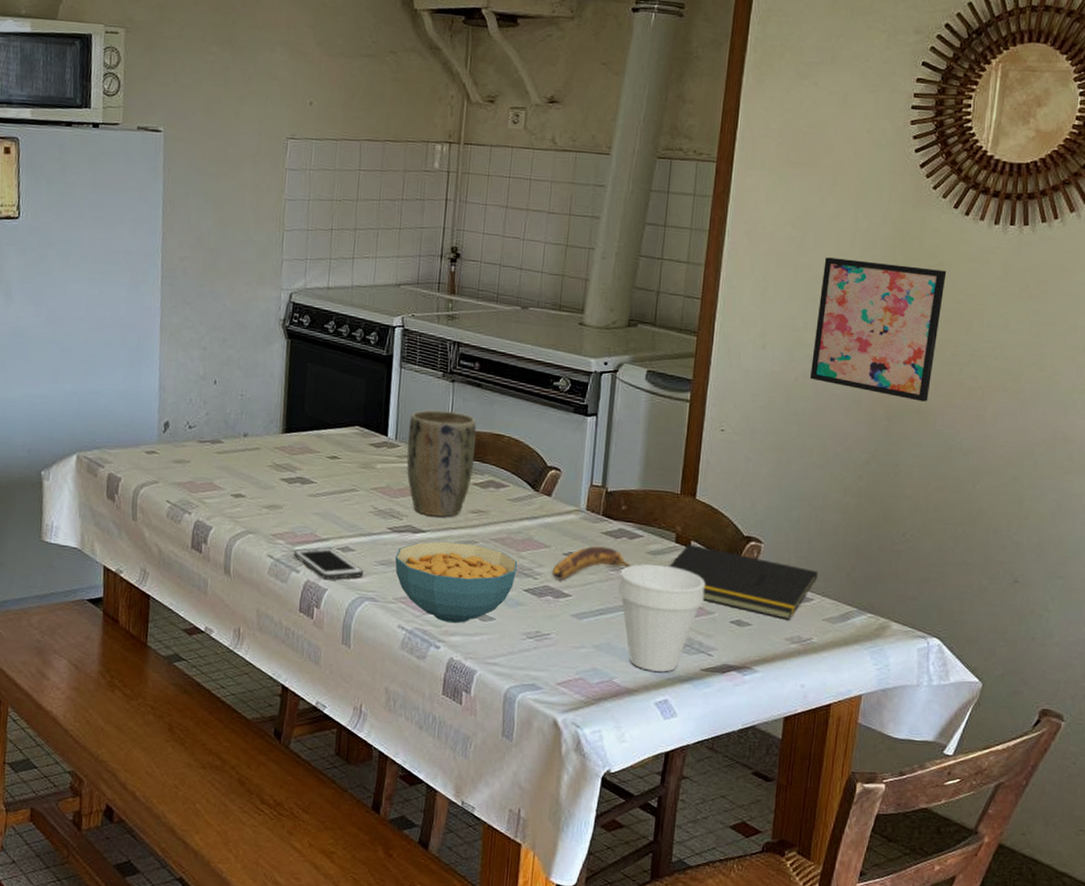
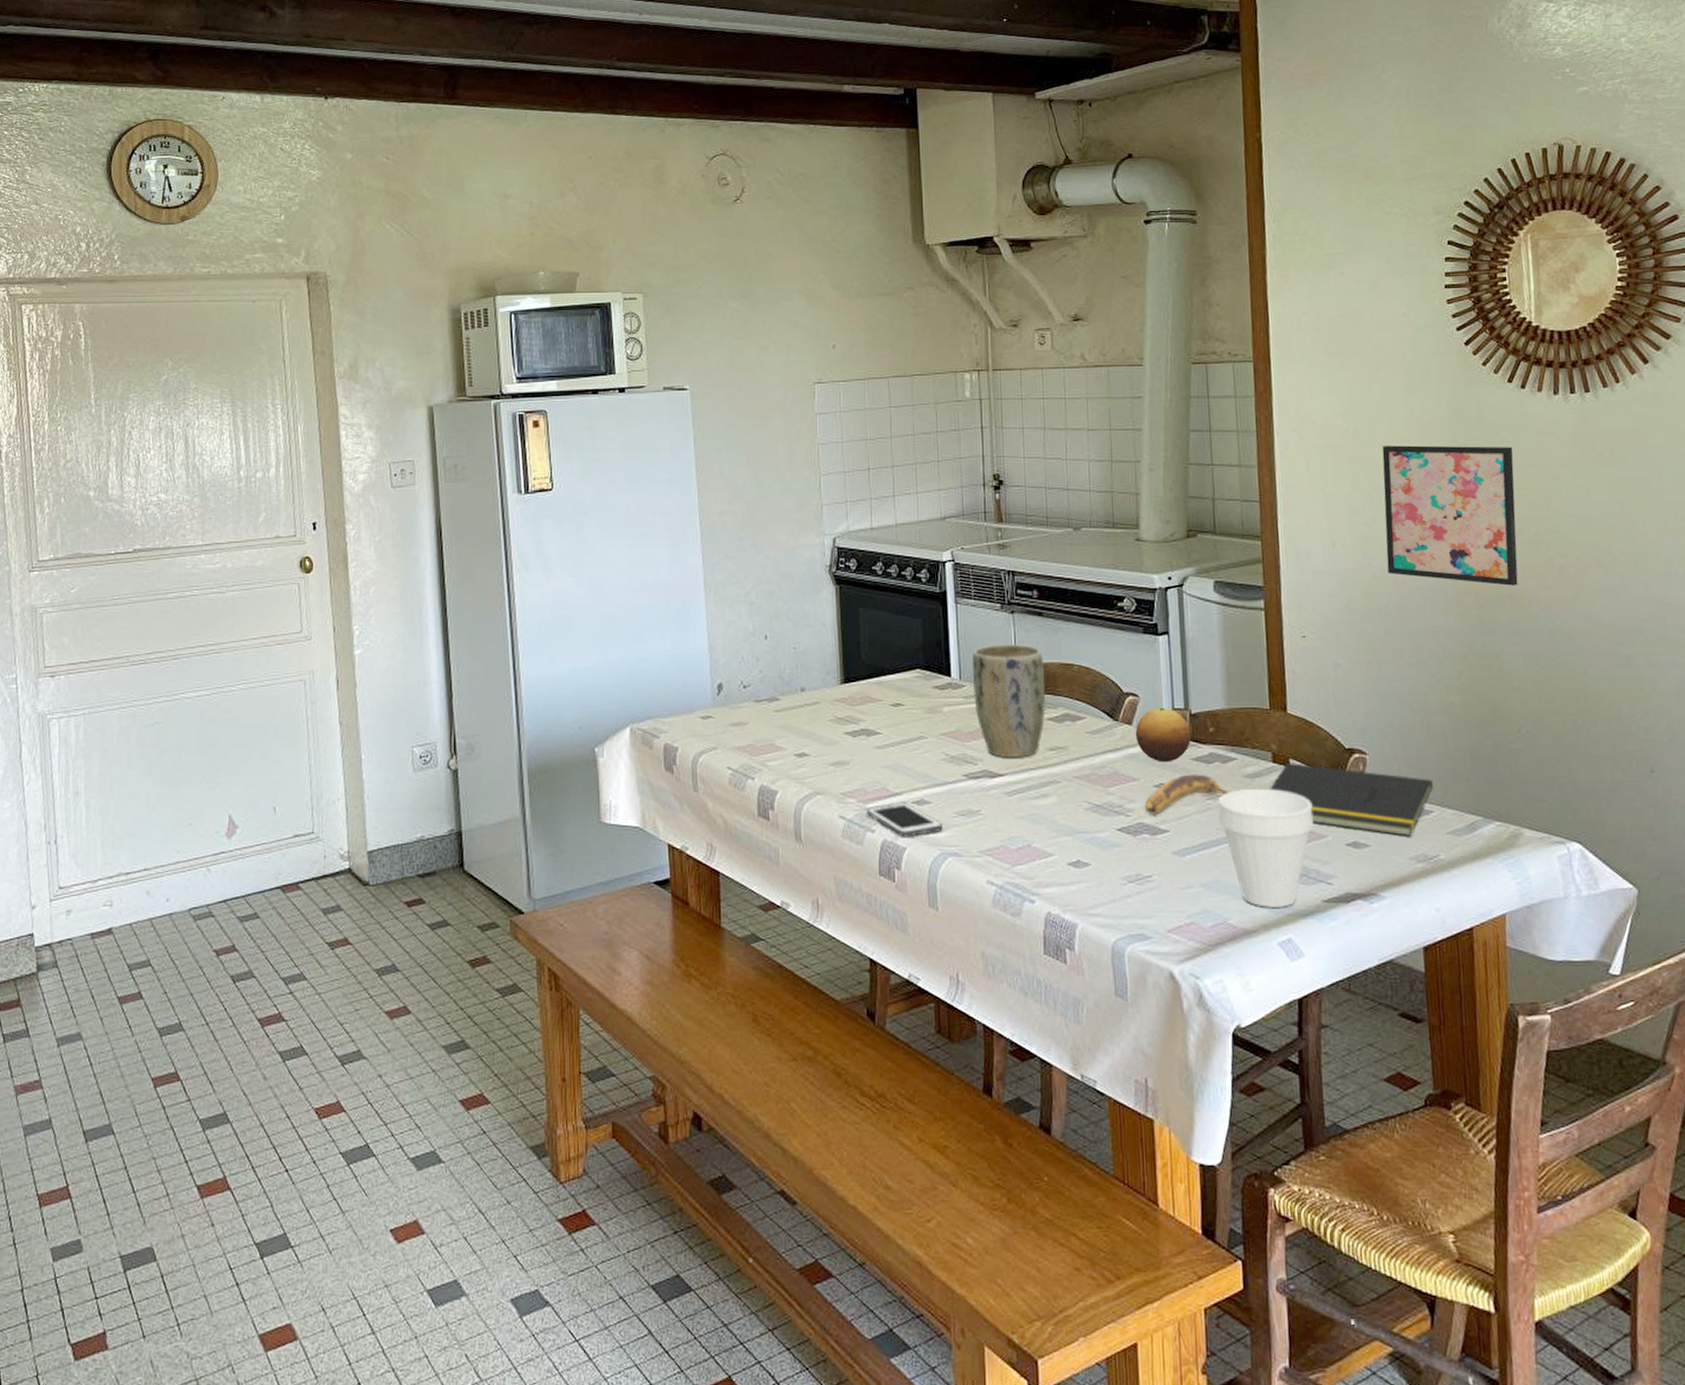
cereal bowl: present [394,541,518,624] -> none [974,784,1107,874]
fruit: none [552,482,605,534] -> present [1135,707,1192,763]

